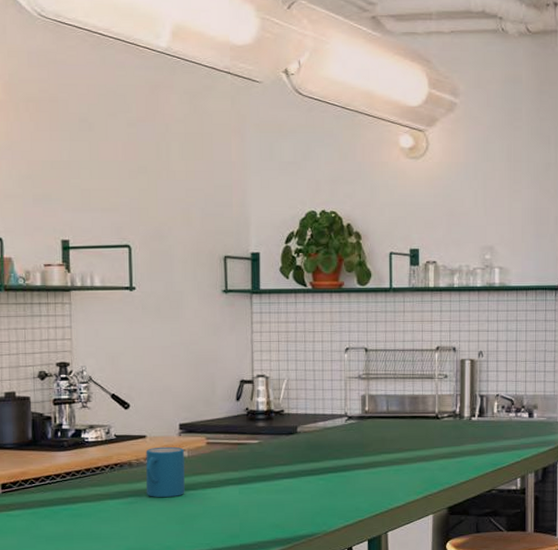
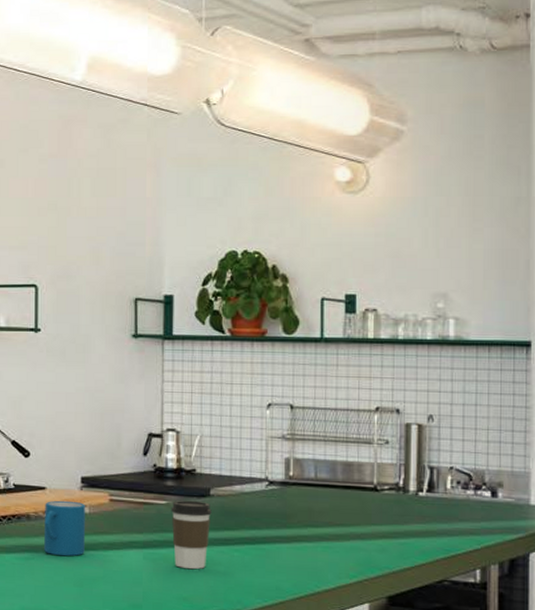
coffee cup: none [263,438,299,499] -> present [171,500,212,569]

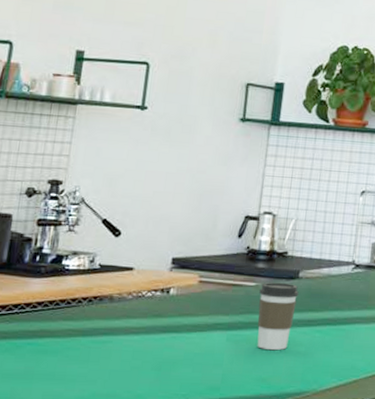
mug: present [44,500,86,557] -> none [124,281,174,339]

